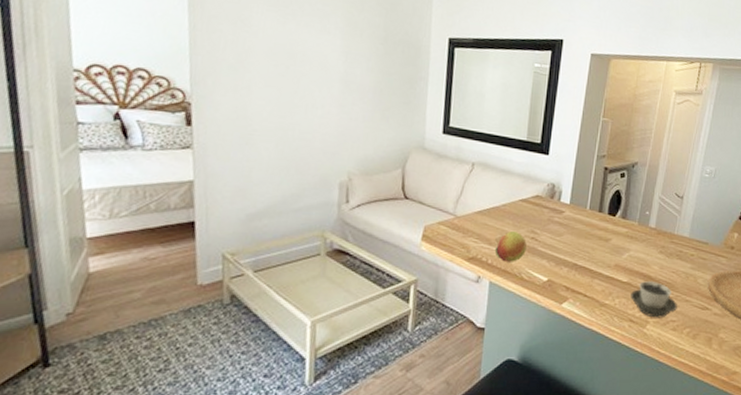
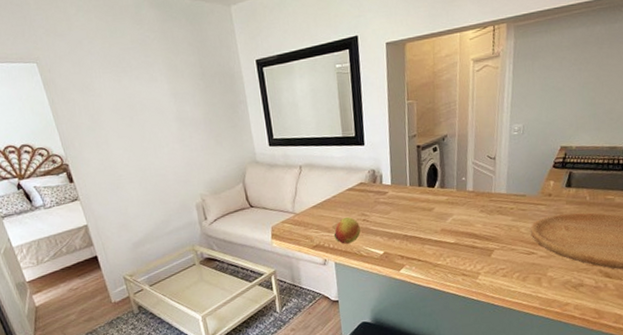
cup: present [631,281,677,318] -> none [460,238,504,269]

